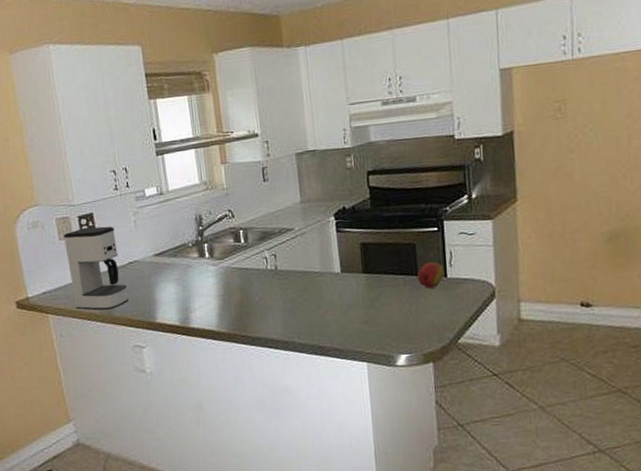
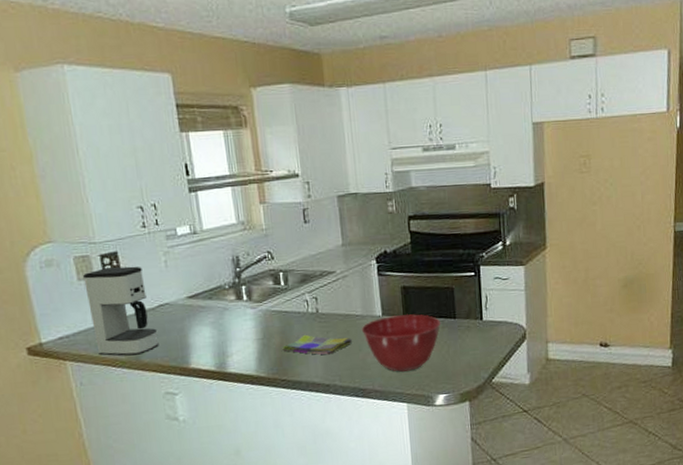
dish towel: none [241,291,310,312] -> present [281,334,352,355]
mixing bowl: none [320,271,401,330] -> present [361,314,440,372]
fruit: present [417,262,445,288] -> none [455,305,480,331]

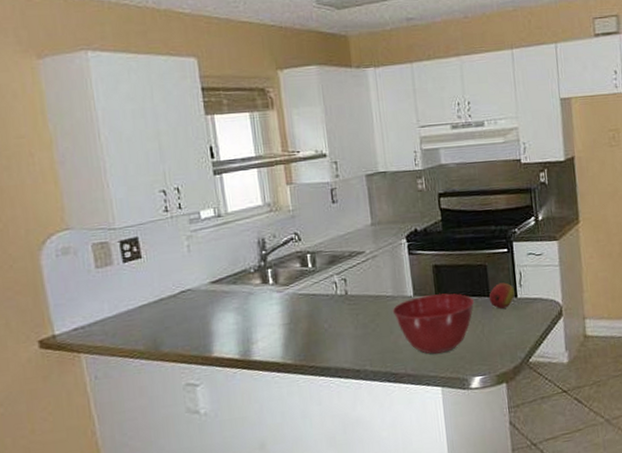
coffee maker: present [83,266,159,356] -> none [101,251,180,346]
dish towel: present [281,334,352,355] -> none [309,317,383,339]
fruit: none [455,305,480,331] -> present [488,282,515,309]

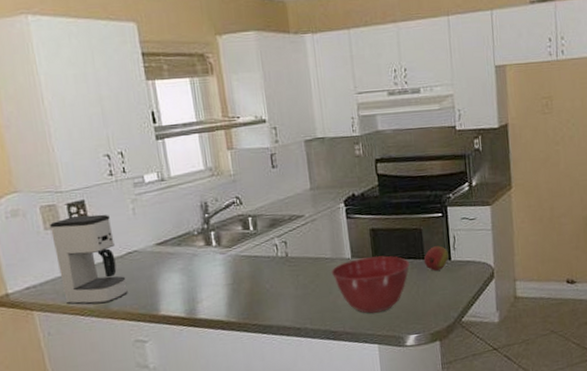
coffee maker: none [101,251,180,346] -> present [50,214,128,305]

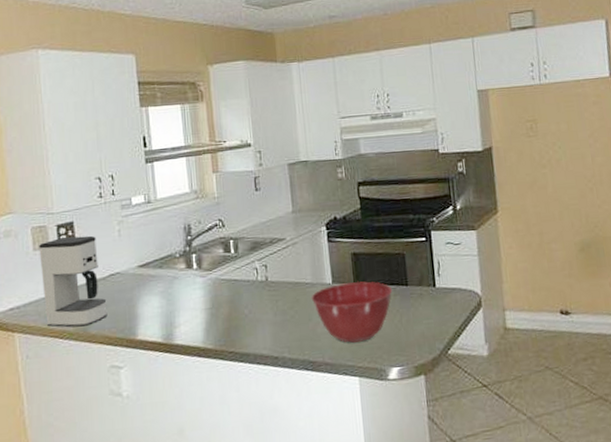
fruit: present [423,246,449,271] -> none [406,271,433,298]

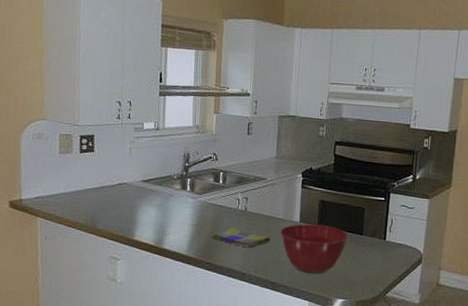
coffee maker: present [39,235,107,327] -> none [63,146,114,222]
dish towel: none [229,303,301,325] -> present [210,227,271,248]

